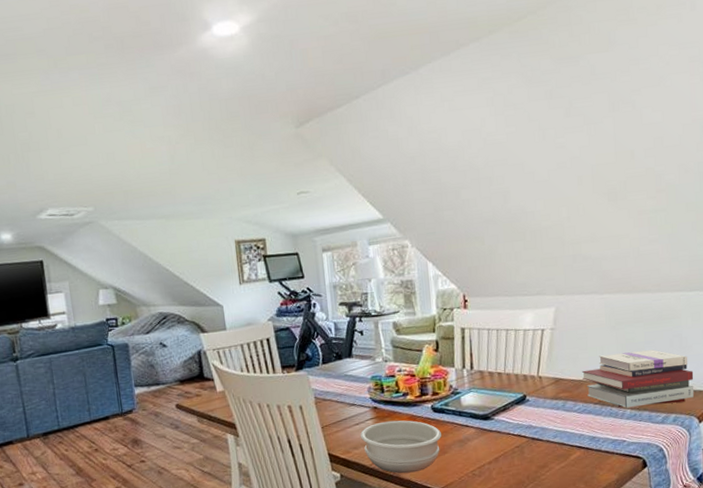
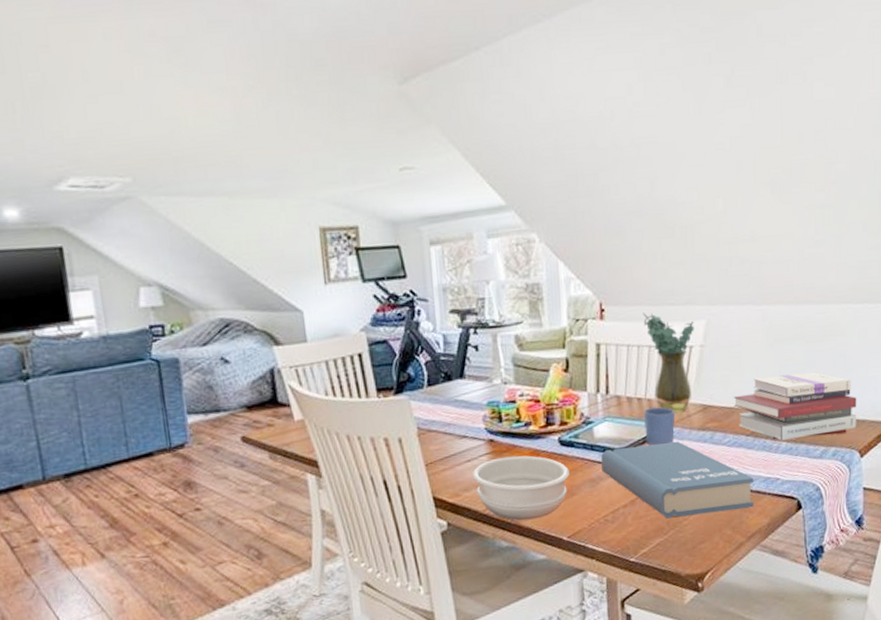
book: none [468,408,603,474] -> present [601,441,754,519]
vase: none [500,302,545,385] -> present [643,312,694,414]
mug: none [504,380,531,413] -> present [644,407,676,447]

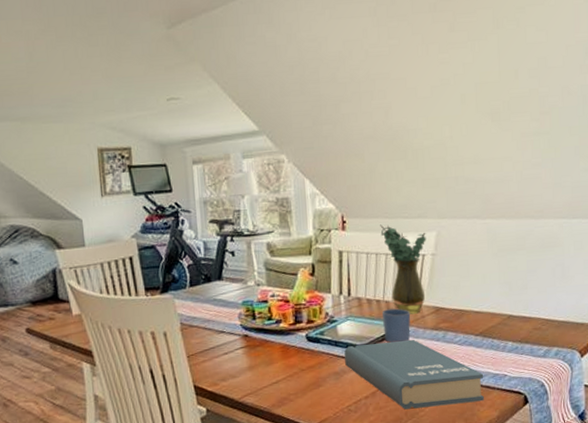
bowl: present [471,455,571,521] -> none [228,349,317,409]
books: present [733,372,857,441] -> none [463,279,576,340]

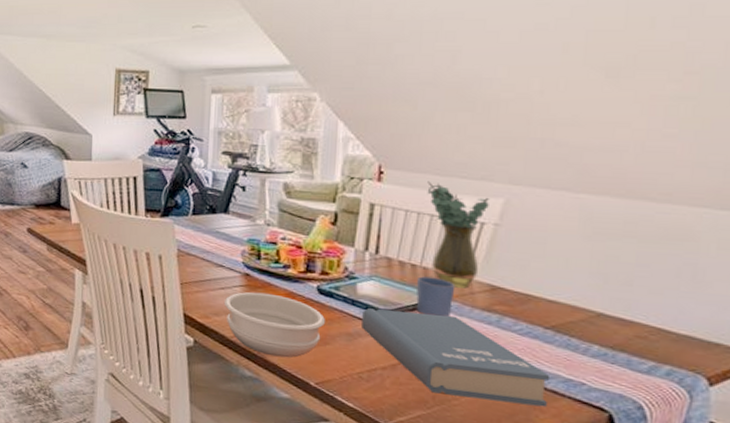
bowl: none [228,349,317,409] -> present [223,291,326,358]

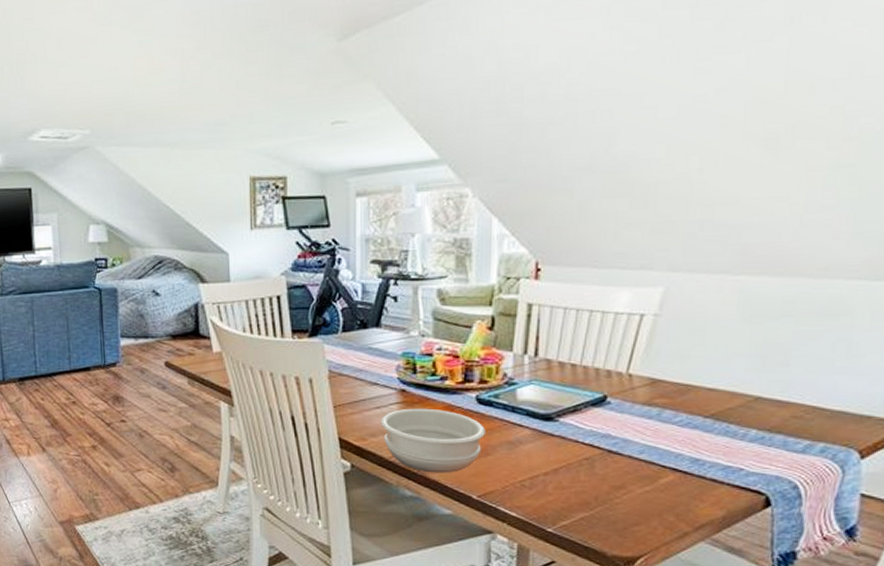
book: present [362,308,551,408] -> none [523,413,710,497]
mug: present [416,276,456,317] -> none [577,376,616,416]
vase: present [427,181,489,289] -> none [585,275,649,384]

